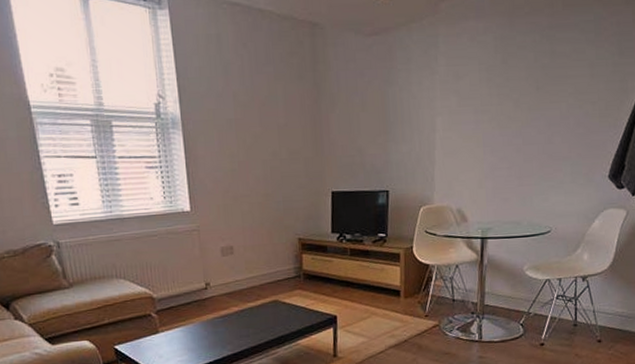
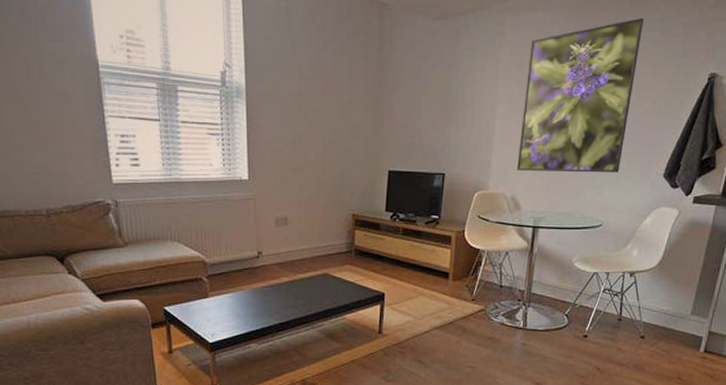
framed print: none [460,20,578,182] -> present [516,18,644,173]

